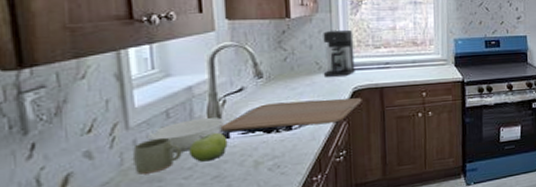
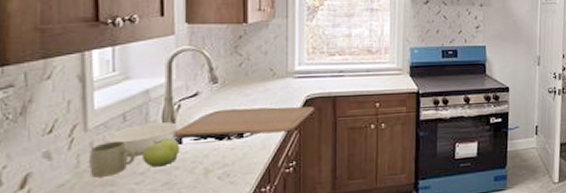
coffee maker: present [323,29,355,78] -> none [277,35,309,85]

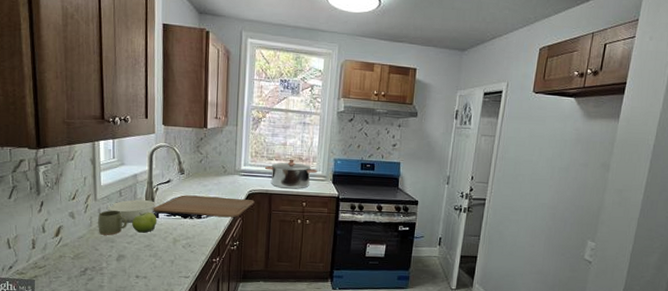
cooking pot: none [325,52,392,89] -> present [264,159,318,189]

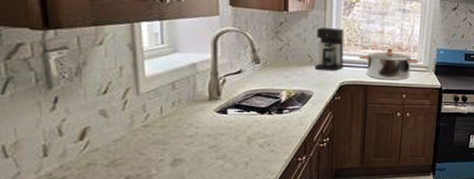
mug: present [97,210,128,235] -> none [141,106,185,136]
bowl: present [107,199,155,223] -> none [156,93,222,121]
fruit: present [132,212,157,233] -> none [191,107,225,132]
chopping board: present [153,195,255,218] -> none [219,87,348,112]
coffee maker: none [227,141,253,181] -> present [314,27,345,72]

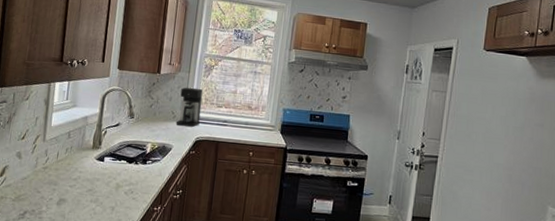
cooking pot: present [358,48,419,81] -> none [213,107,267,138]

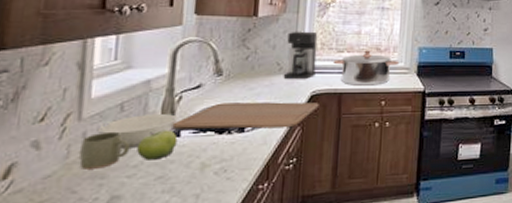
mug: none [42,151,73,178] -> present [79,131,131,169]
bowl: none [54,142,103,166] -> present [98,114,177,148]
fruit: none [77,155,103,177] -> present [137,130,178,160]
chopping board: none [99,139,201,165] -> present [172,102,319,129]
cooking pot: none [213,107,267,138] -> present [332,50,400,86]

